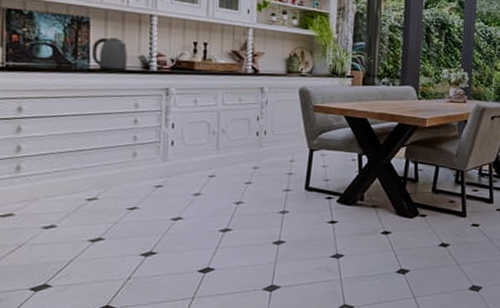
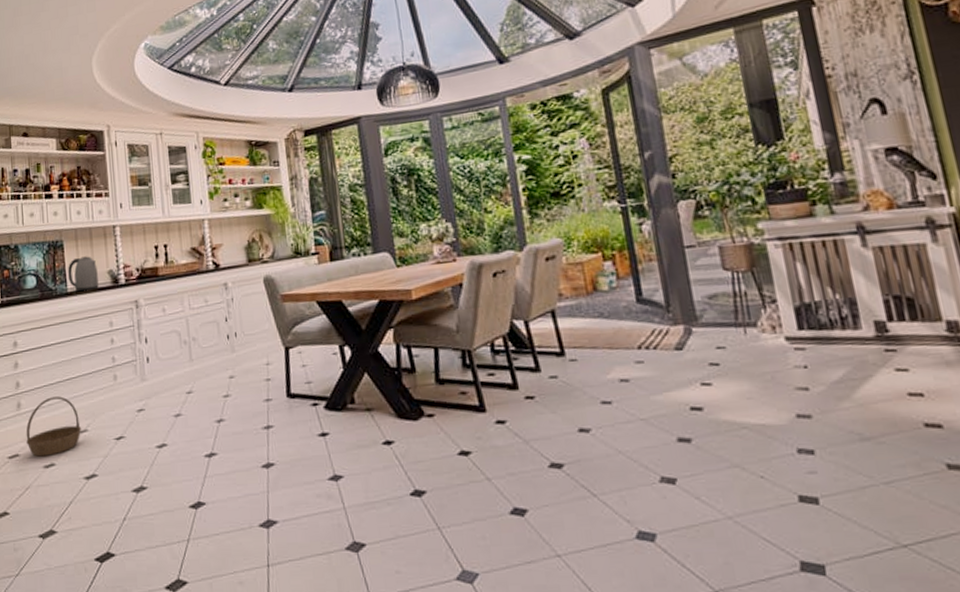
basket: none [24,164,91,218] -> present [26,396,82,457]

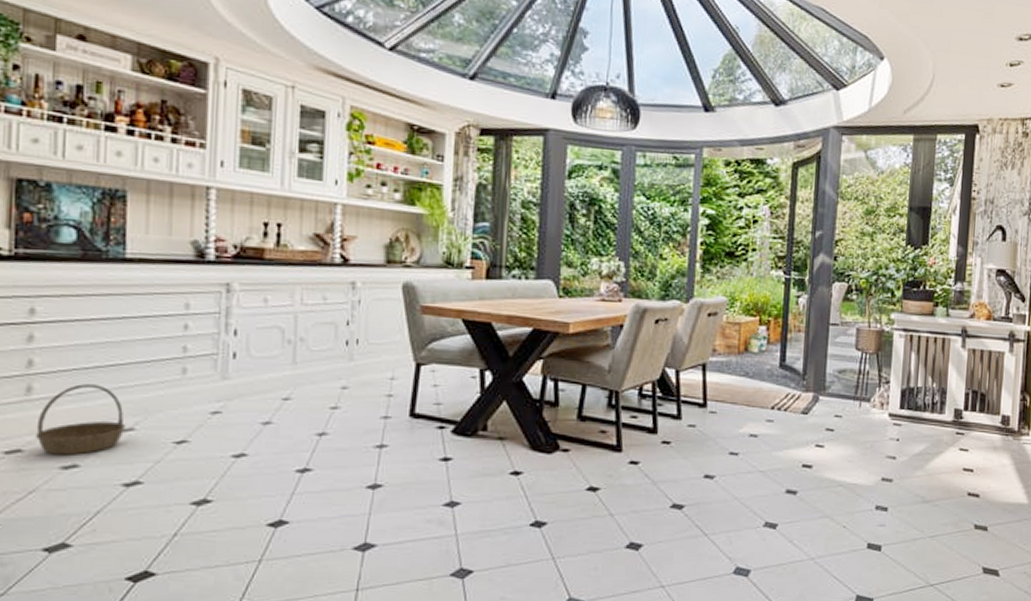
kettle: present [68,256,99,292] -> none [129,216,176,262]

